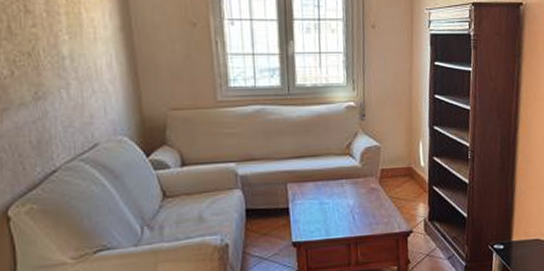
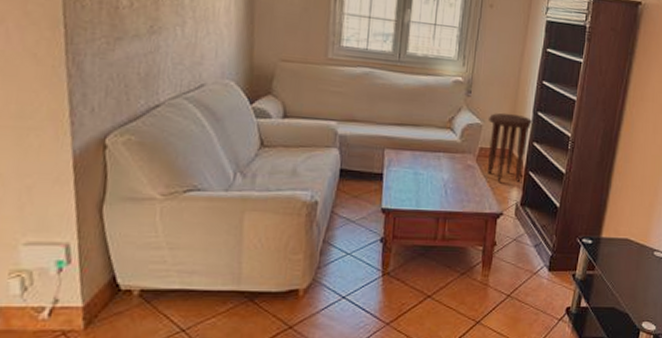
side table: none [386,131,432,201] -> present [488,112,534,182]

